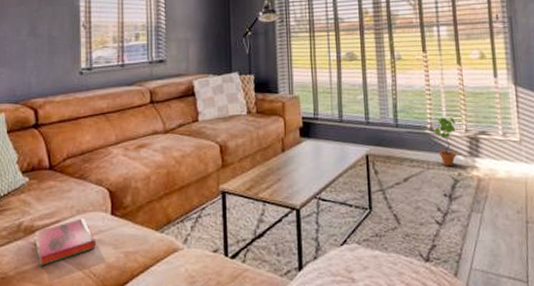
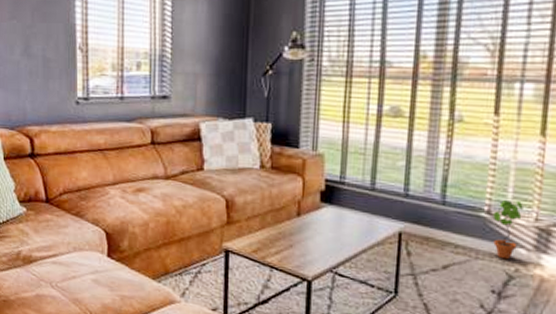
hardback book: present [36,218,96,266] -> none [34,256,92,296]

